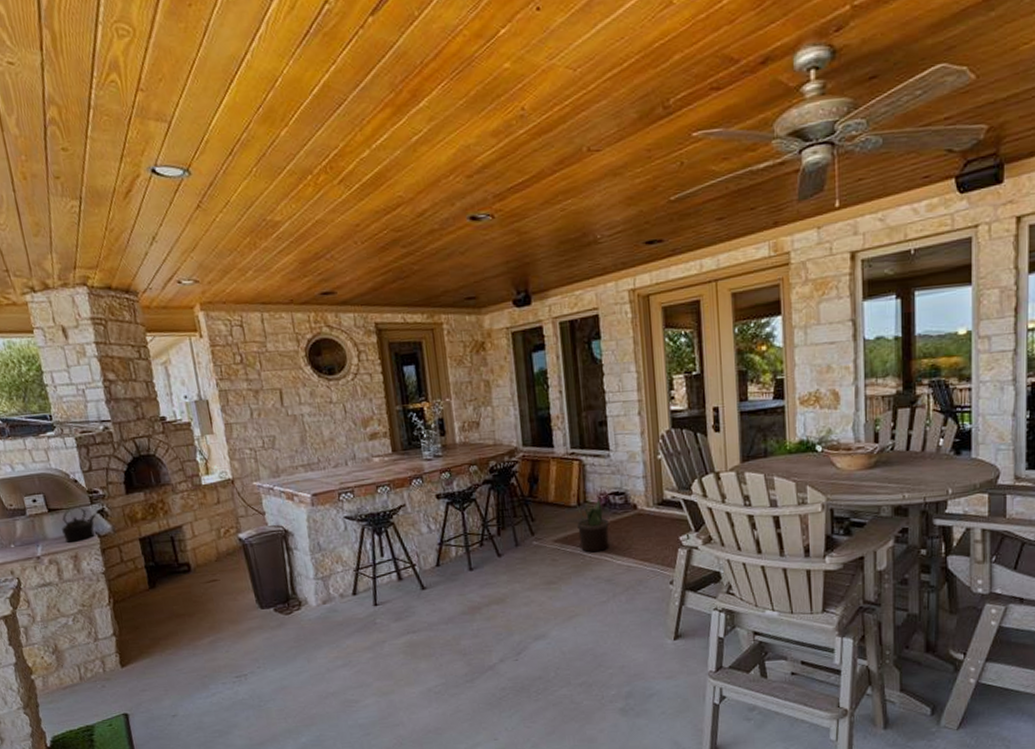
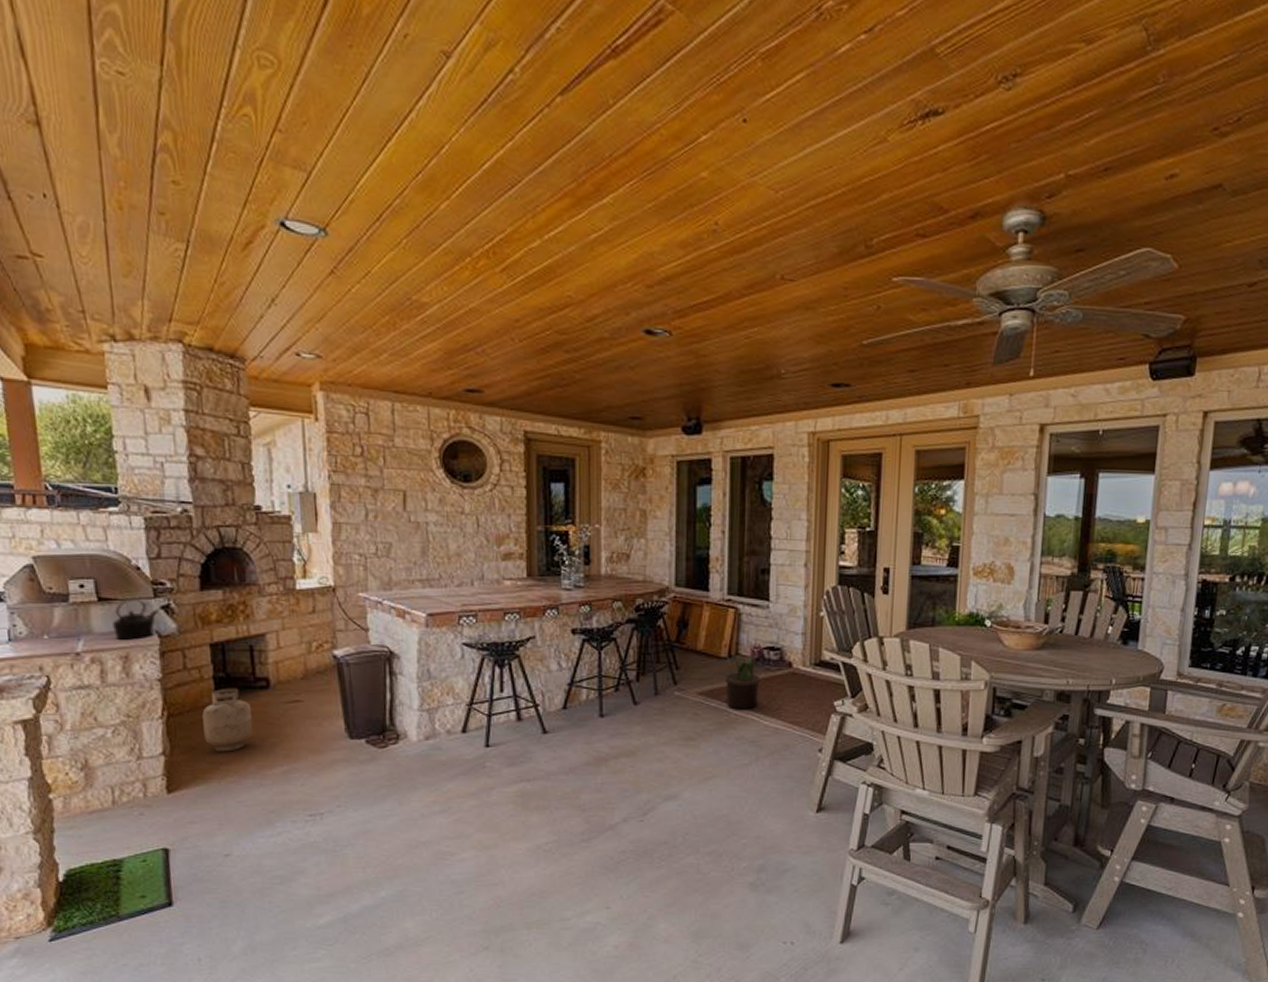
propane tank: none [140,574,183,629] -> present [202,687,254,752]

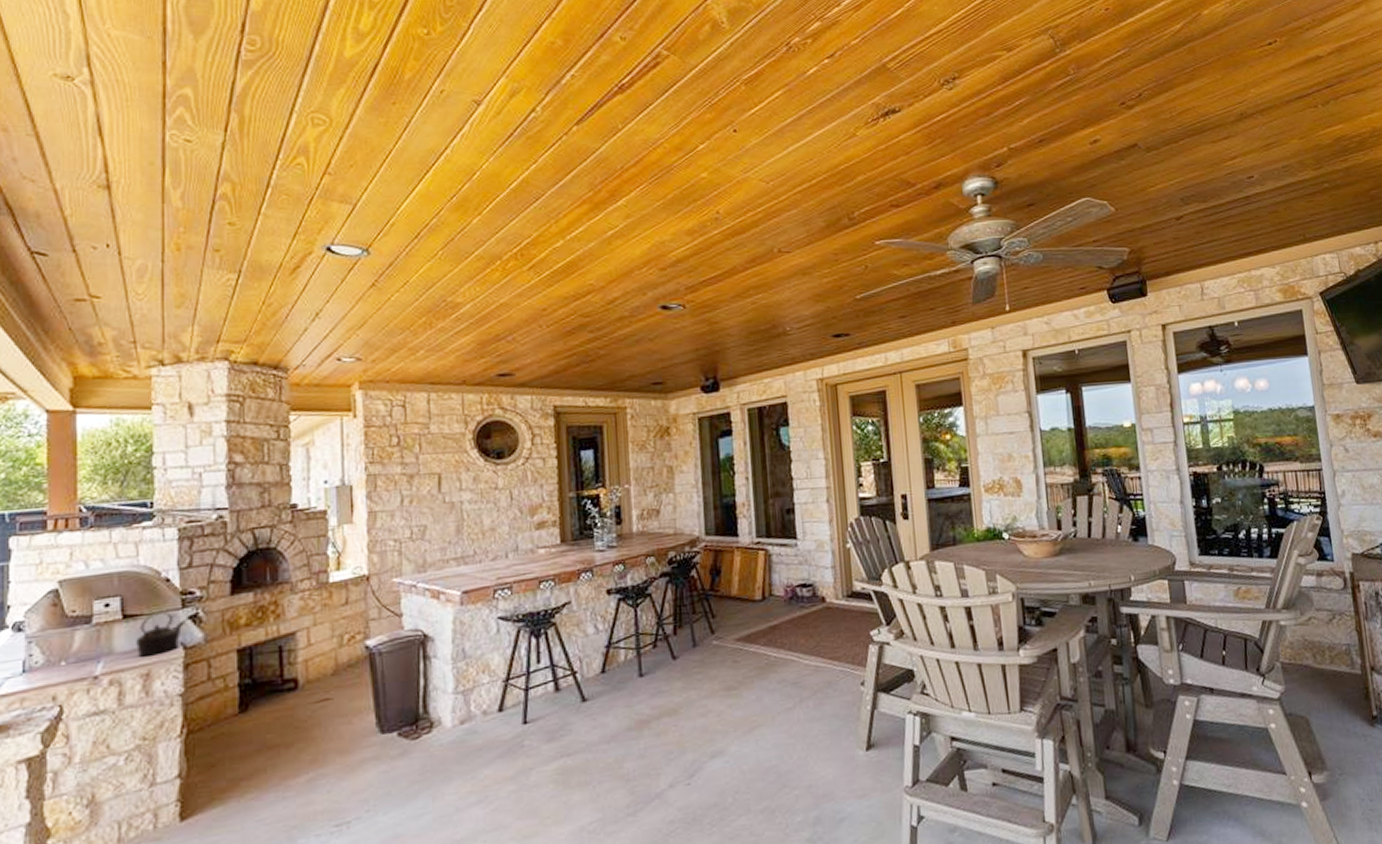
propane tank: present [202,687,254,752] -> none [224,693,279,766]
planter: present [725,651,760,710] -> none [758,591,796,652]

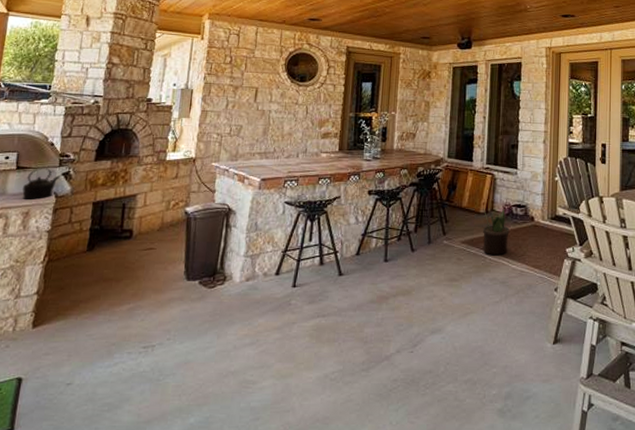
planter: none [758,591,796,652] -> present [483,208,510,256]

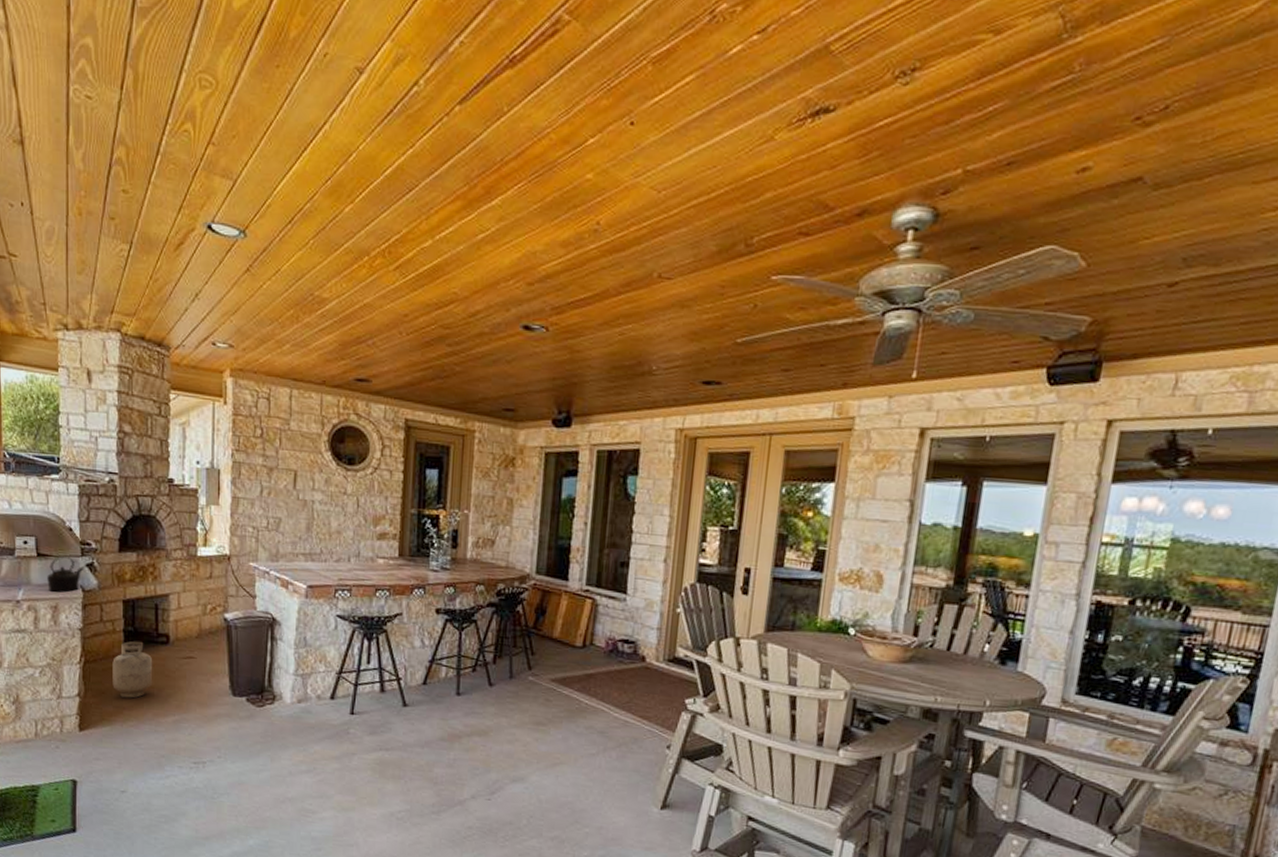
propane tank: none [72,238,115,291] -> present [112,640,153,698]
planter: present [483,208,510,256] -> none [578,641,613,700]

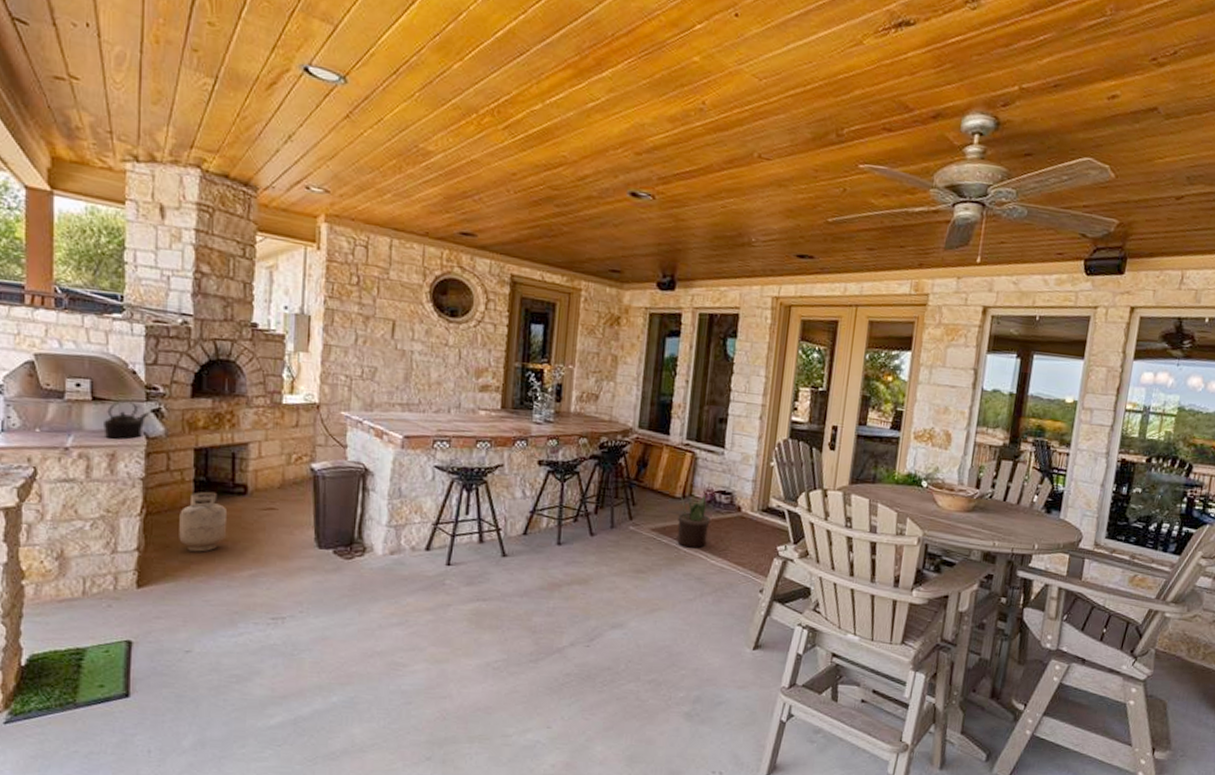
planter: none [578,641,613,700] -> present [677,492,711,548]

